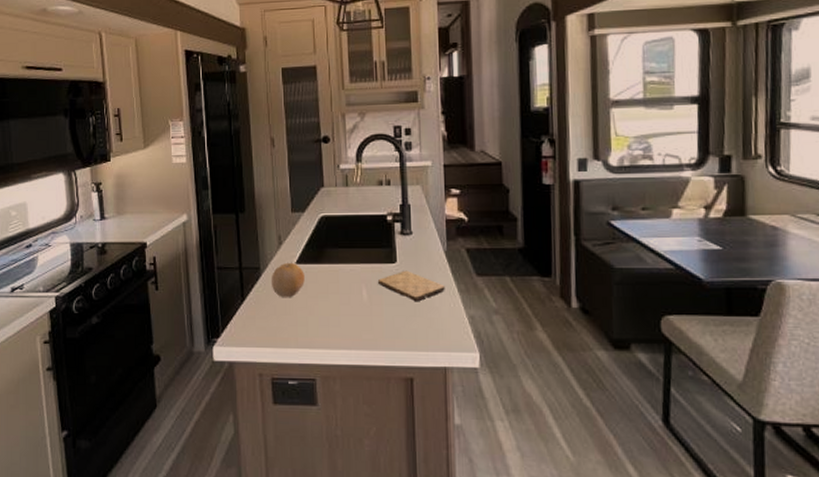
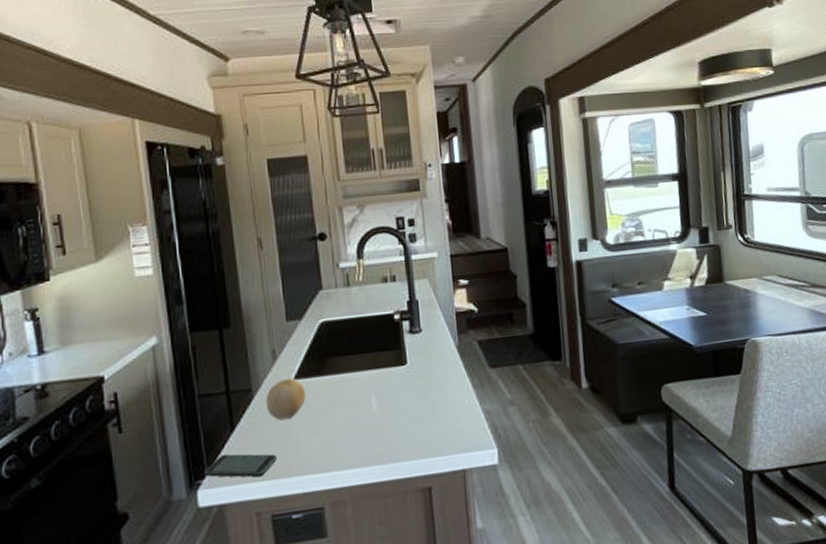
smartphone: none [219,320,278,344] -> present [204,454,277,478]
cutting board: present [378,270,445,302] -> none [388,371,459,405]

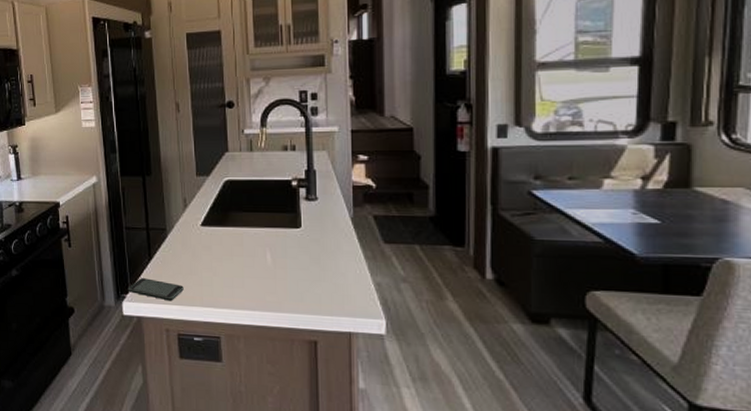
fruit: present [265,379,306,421] -> none [176,225,209,259]

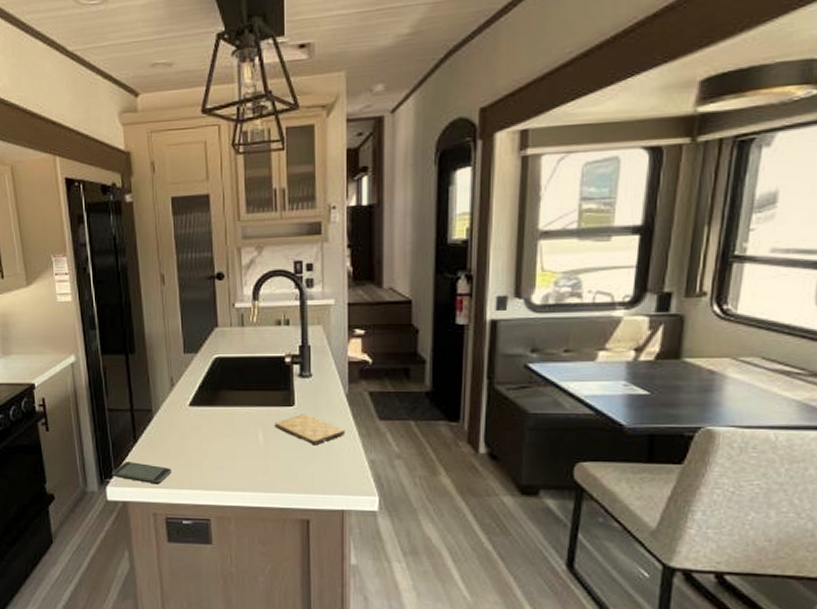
cutting board: none [283,235,351,267] -> present [275,414,345,446]

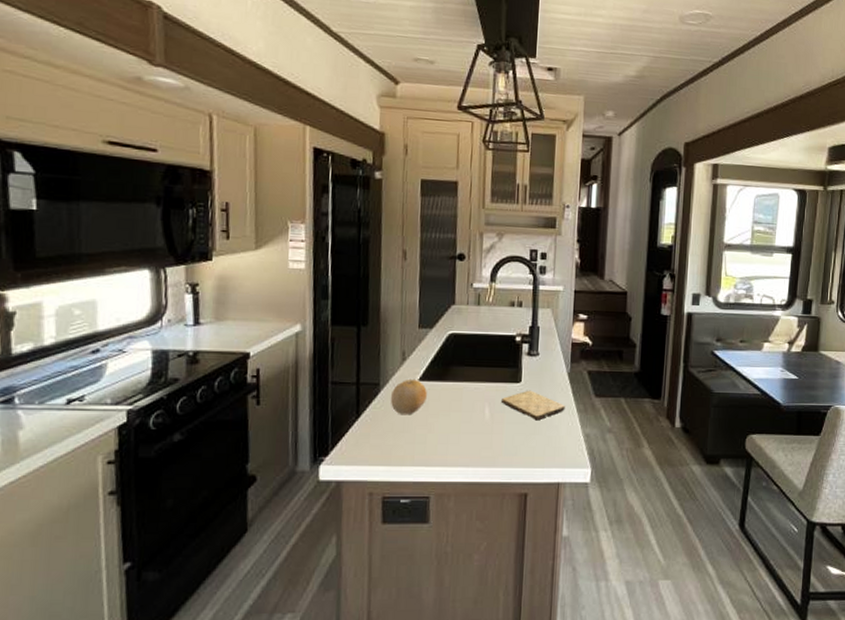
smartphone: present [111,462,172,485] -> none [327,438,394,462]
fruit: none [163,405,198,441] -> present [390,380,427,415]

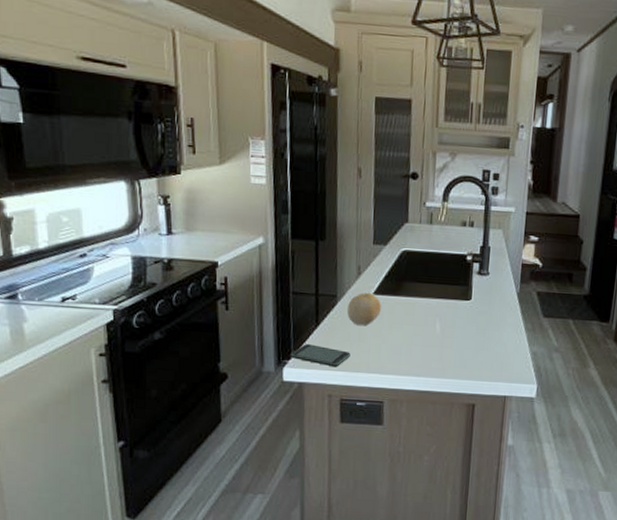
smartphone: none [327,438,394,462] -> present [290,344,351,367]
cutting board: present [502,390,565,421] -> none [452,307,514,337]

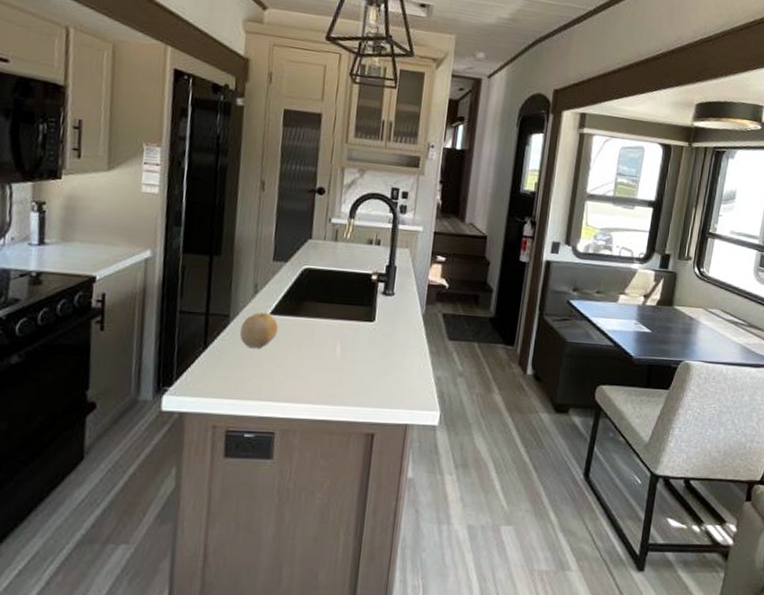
smartphone: present [290,344,351,367] -> none [171,369,241,395]

